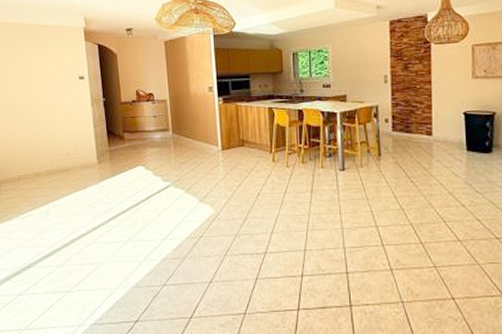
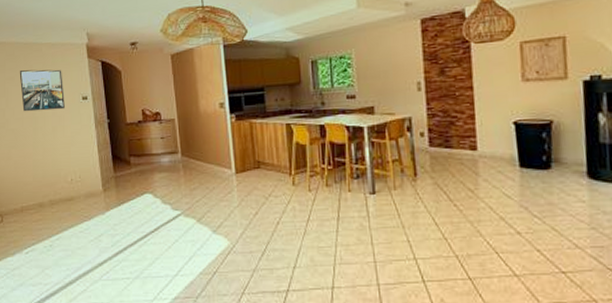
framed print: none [17,49,62,88] -> present [19,69,65,112]

